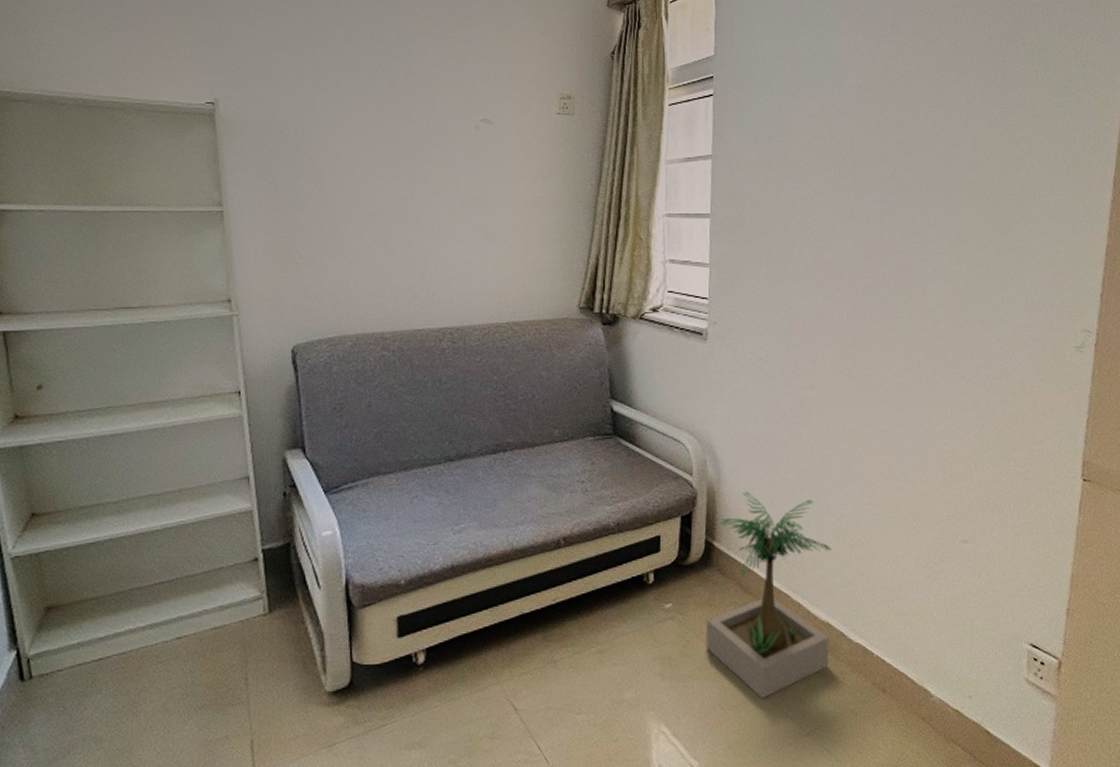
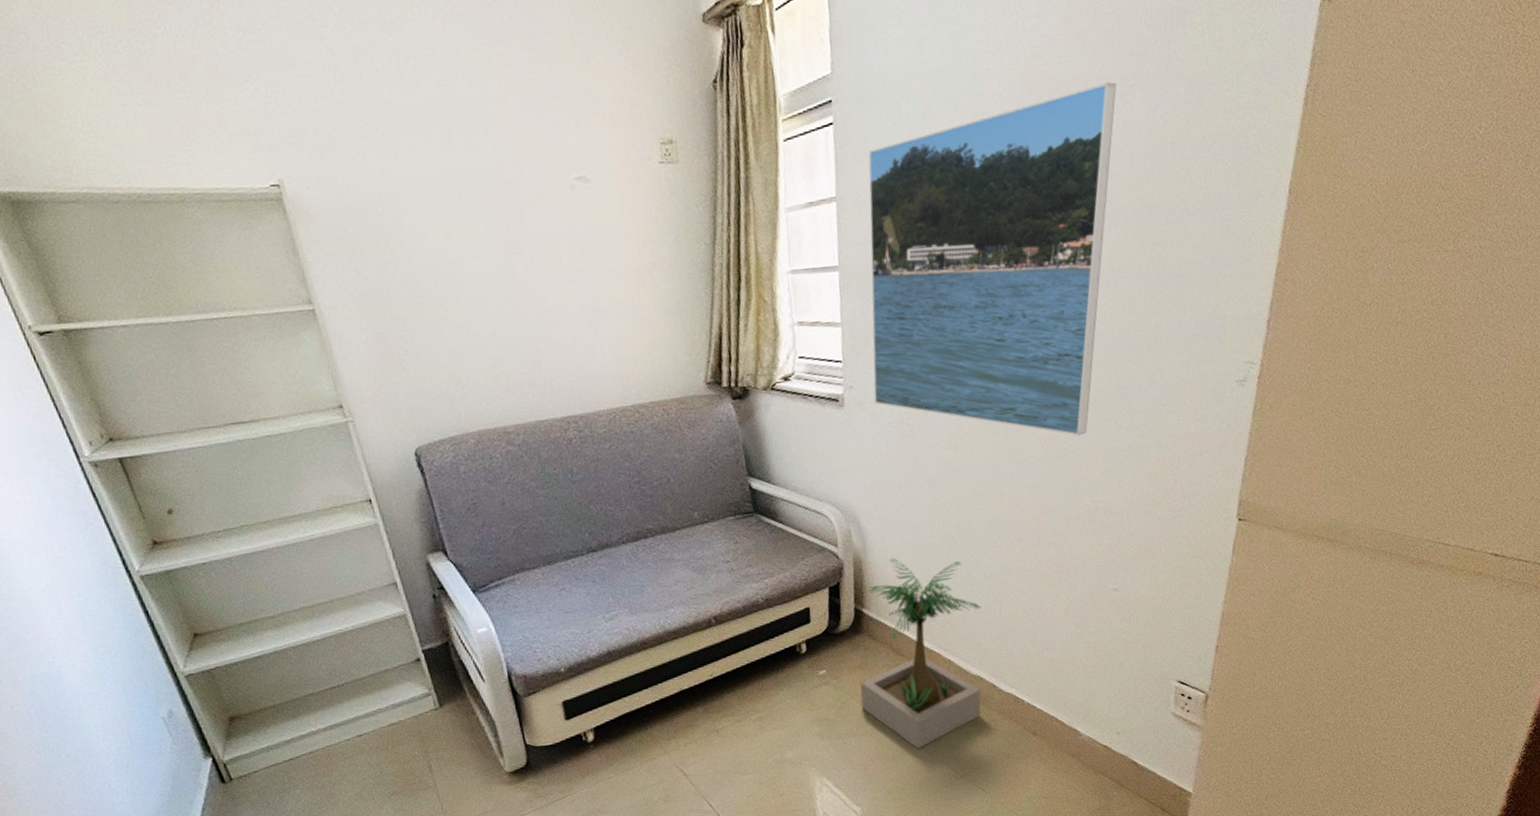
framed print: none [736,83,960,386] -> present [868,82,1116,436]

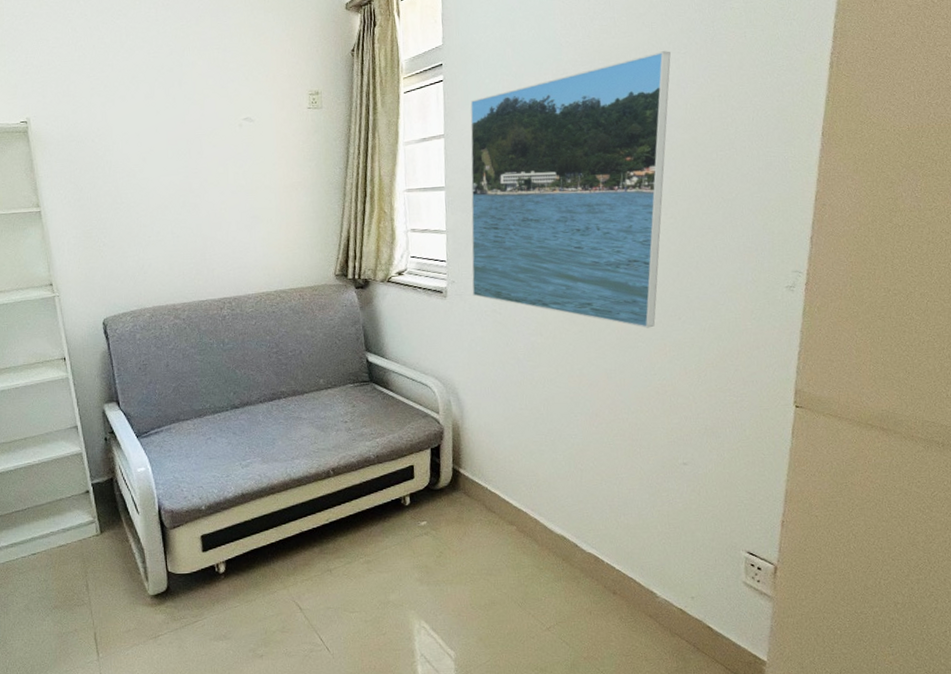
potted plant: present [860,557,981,750] -> none [456,425,565,601]

